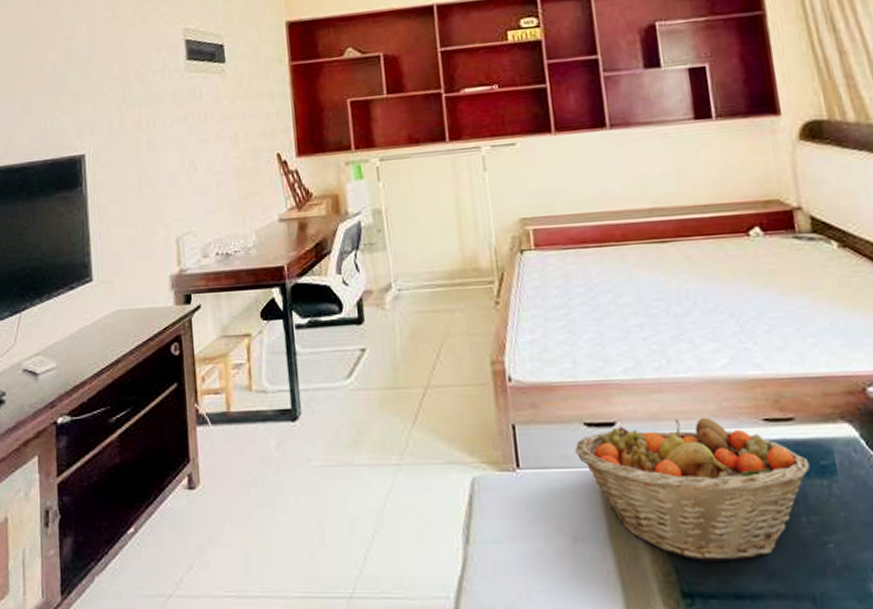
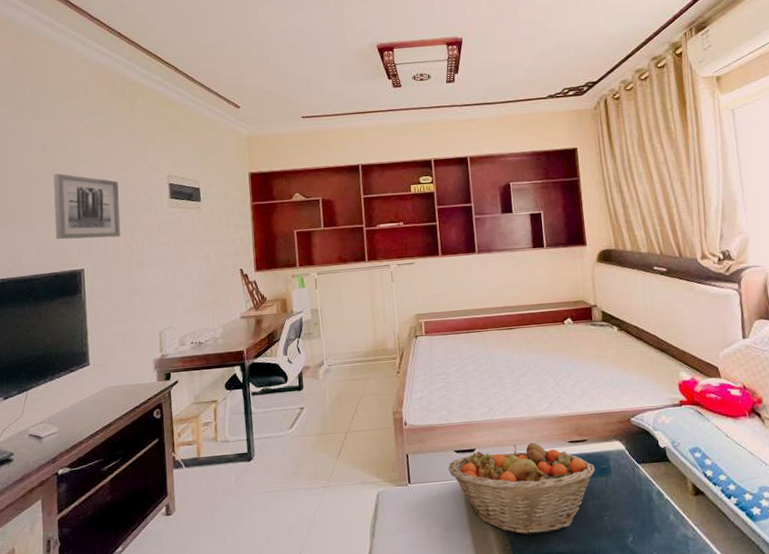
wall art: none [48,31,128,117] -> present [53,173,121,240]

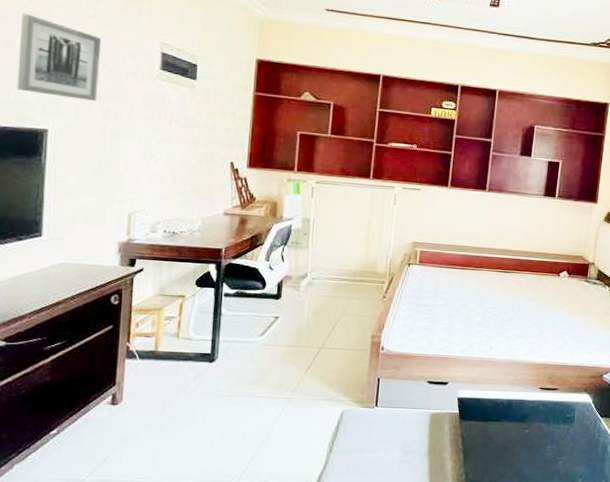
fruit basket: present [448,442,595,535] -> none [417,384,560,470]

